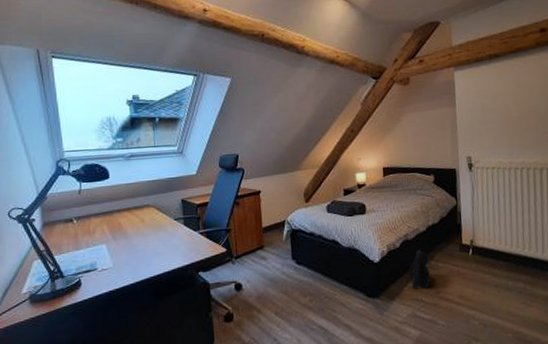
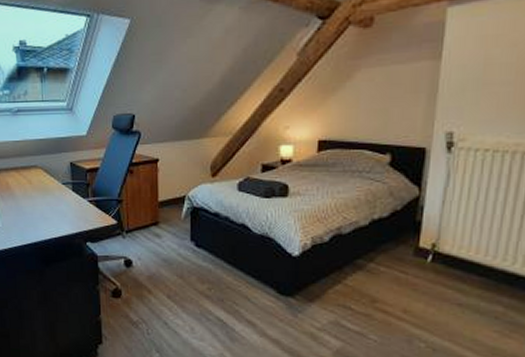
backpack: present [408,250,432,290] -> none [336,247,368,296]

